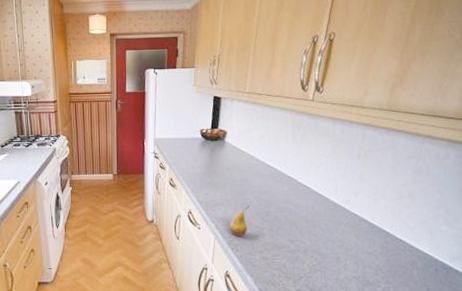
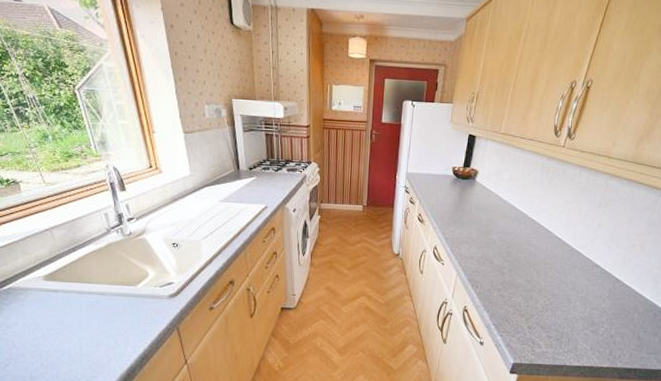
fruit: present [229,205,250,237] -> none [472,244,493,274]

